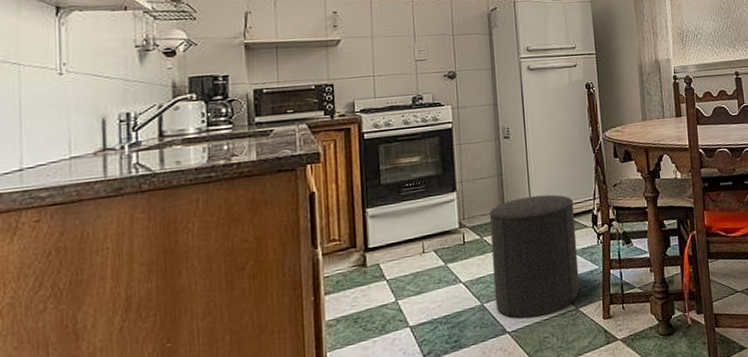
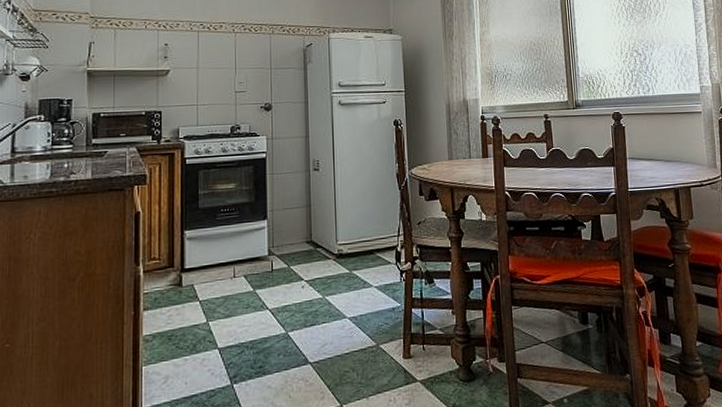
stool: present [489,194,580,318] -> none [296,228,382,350]

